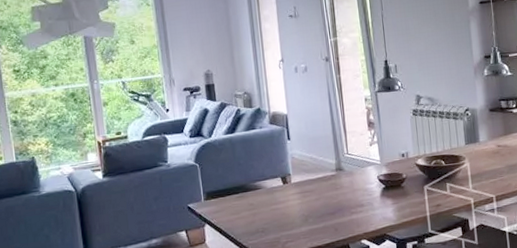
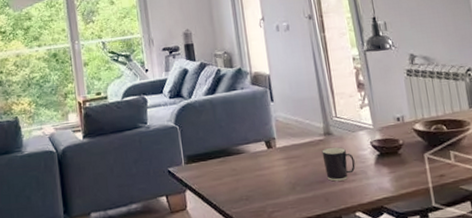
mug: none [333,181,363,213] -> present [321,147,356,182]

